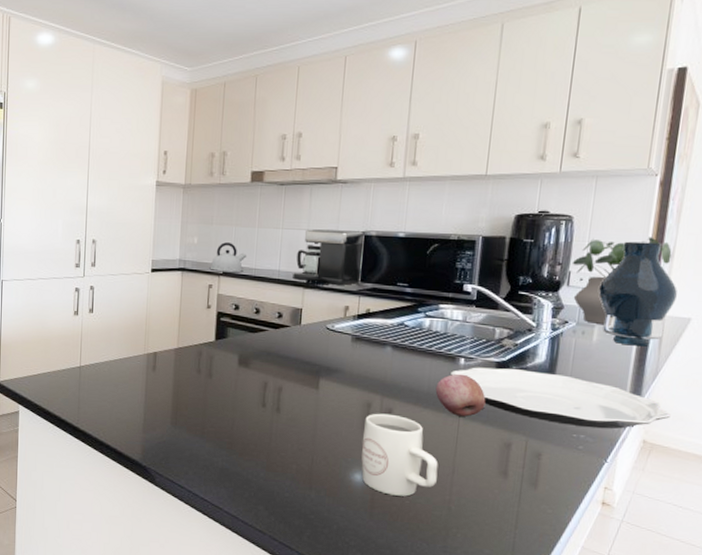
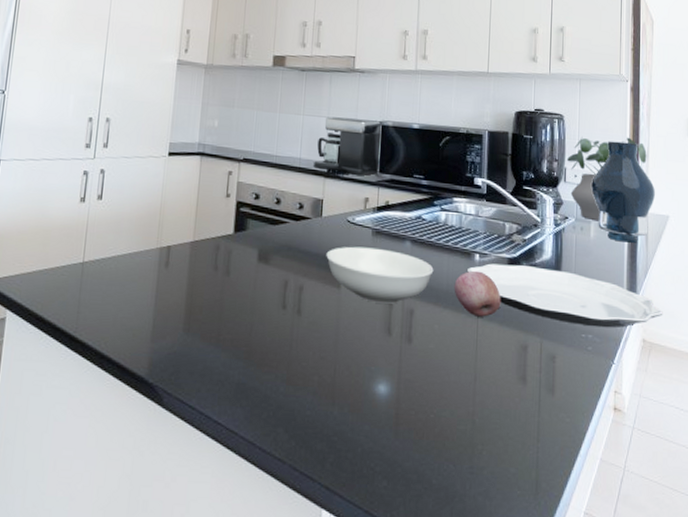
kettle: present [210,242,246,273] -> none [230,127,267,160]
bowl: none [305,351,415,404] -> present [326,246,434,304]
mug: present [361,413,438,497] -> none [384,314,461,410]

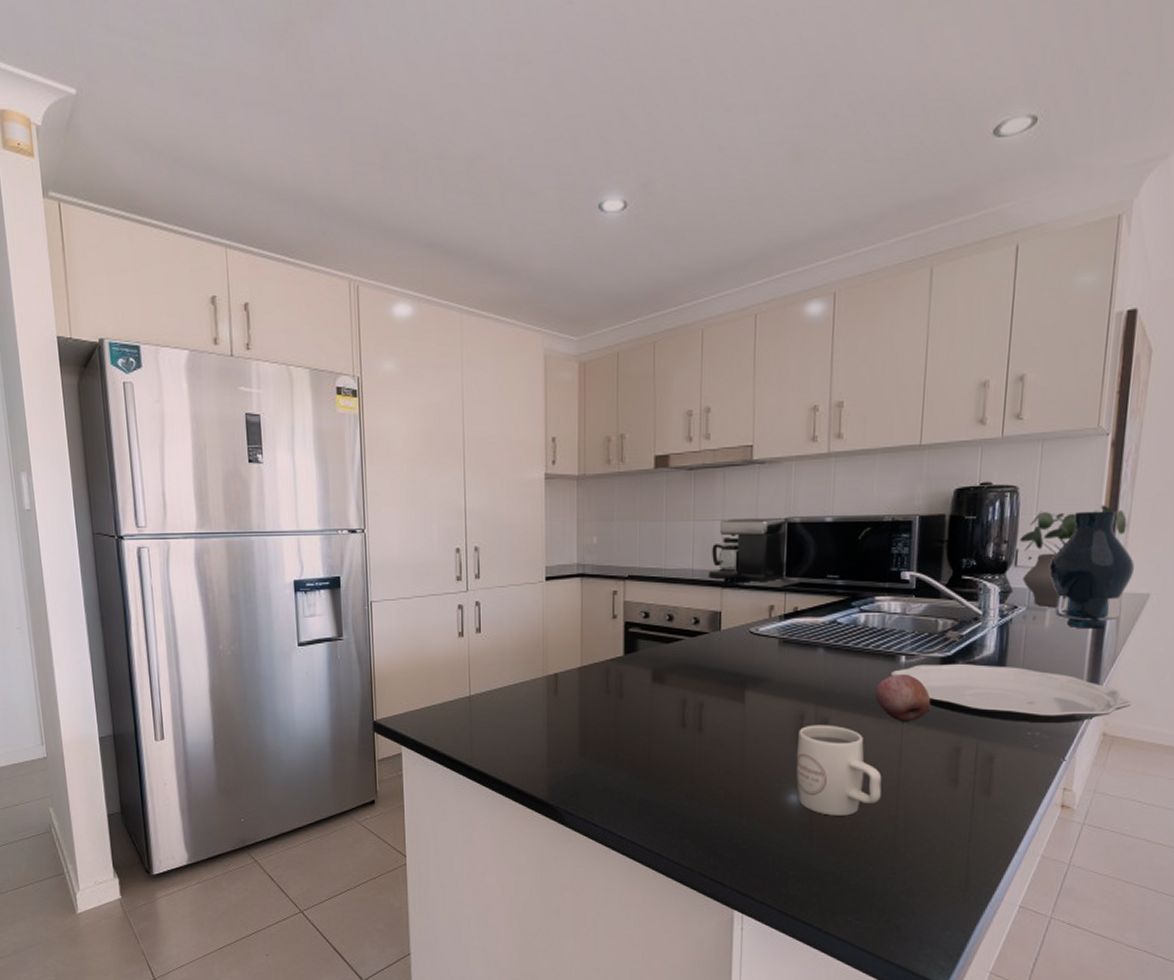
bowl: present [326,246,434,304] -> none [727,658,851,715]
mug: none [384,314,461,410] -> present [795,725,882,816]

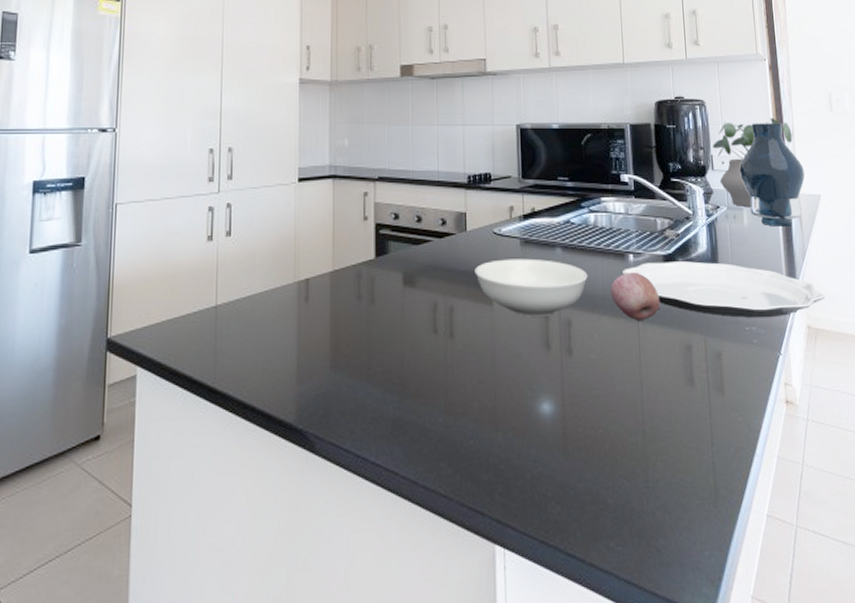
coffee maker: present [708,517,786,583] -> none [453,123,520,184]
bowl: none [727,658,851,715] -> present [474,258,588,317]
mug: present [795,725,882,816] -> none [544,326,627,425]

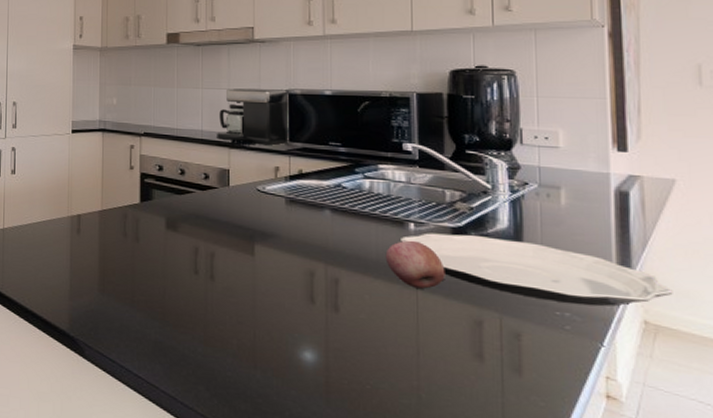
coffee maker: none [453,123,520,184] -> present [217,88,287,146]
bowl: present [474,258,588,317] -> none [237,214,360,273]
potted plant: present [712,117,793,208] -> none [522,91,638,187]
vase: present [739,123,805,227] -> none [559,96,654,211]

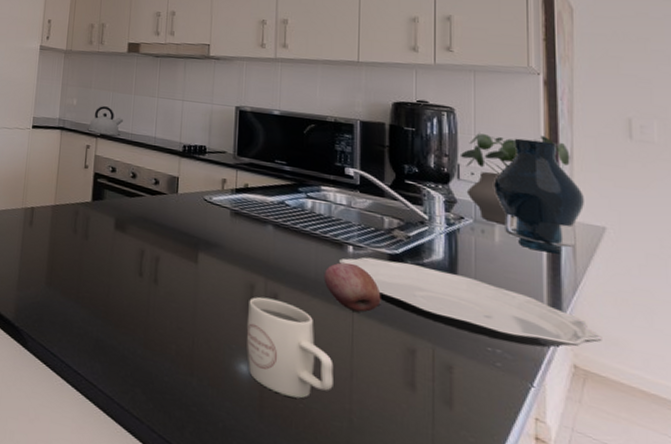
kettle: none [130,103,167,133] -> present [88,106,123,136]
coffee maker: present [217,88,287,146] -> none [169,100,238,158]
mug: none [308,283,400,380] -> present [246,296,334,399]
potted plant: none [522,91,638,187] -> present [459,132,570,225]
vase: none [559,96,654,211] -> present [494,138,585,254]

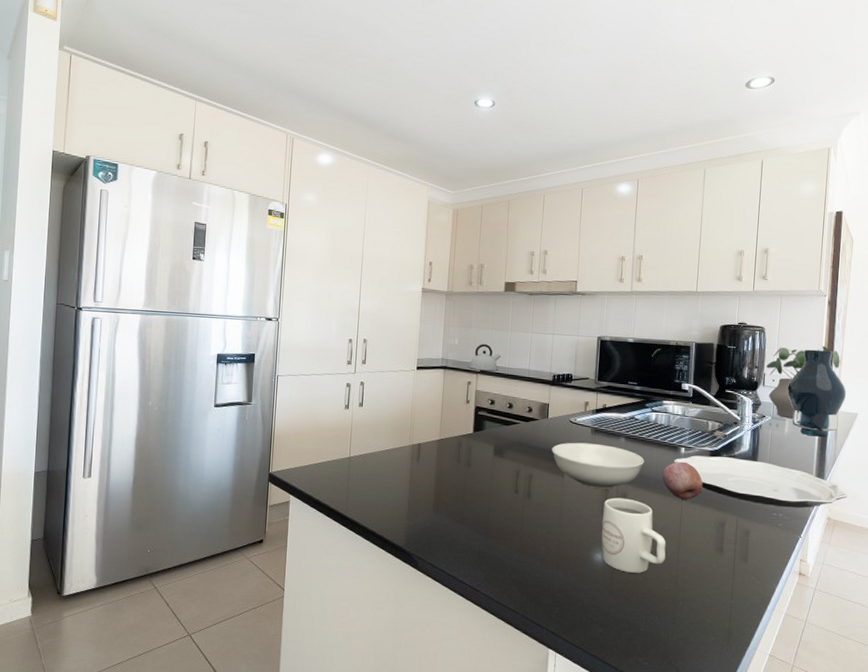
bowl: none [182,223,300,286] -> present [552,442,645,489]

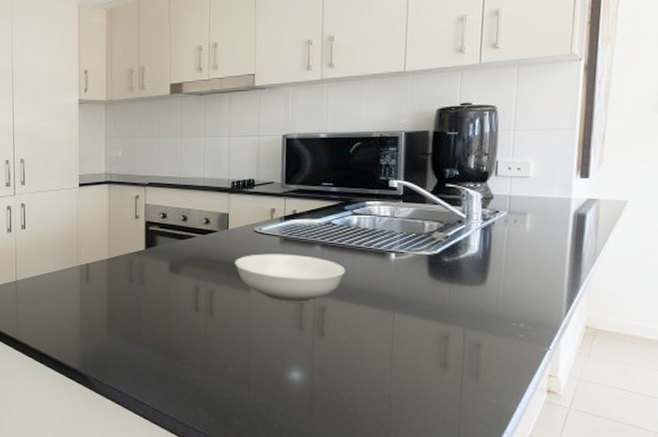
kettle: present [469,344,501,371] -> none [135,154,170,183]
mug: present [601,497,666,573] -> none [296,312,376,393]
fruit: present [662,461,703,500] -> none [367,269,420,311]
plate: present [673,455,847,508] -> none [381,261,613,316]
potted plant: present [766,346,840,419] -> none [498,121,602,213]
vase: present [787,349,847,437] -> none [529,127,612,232]

